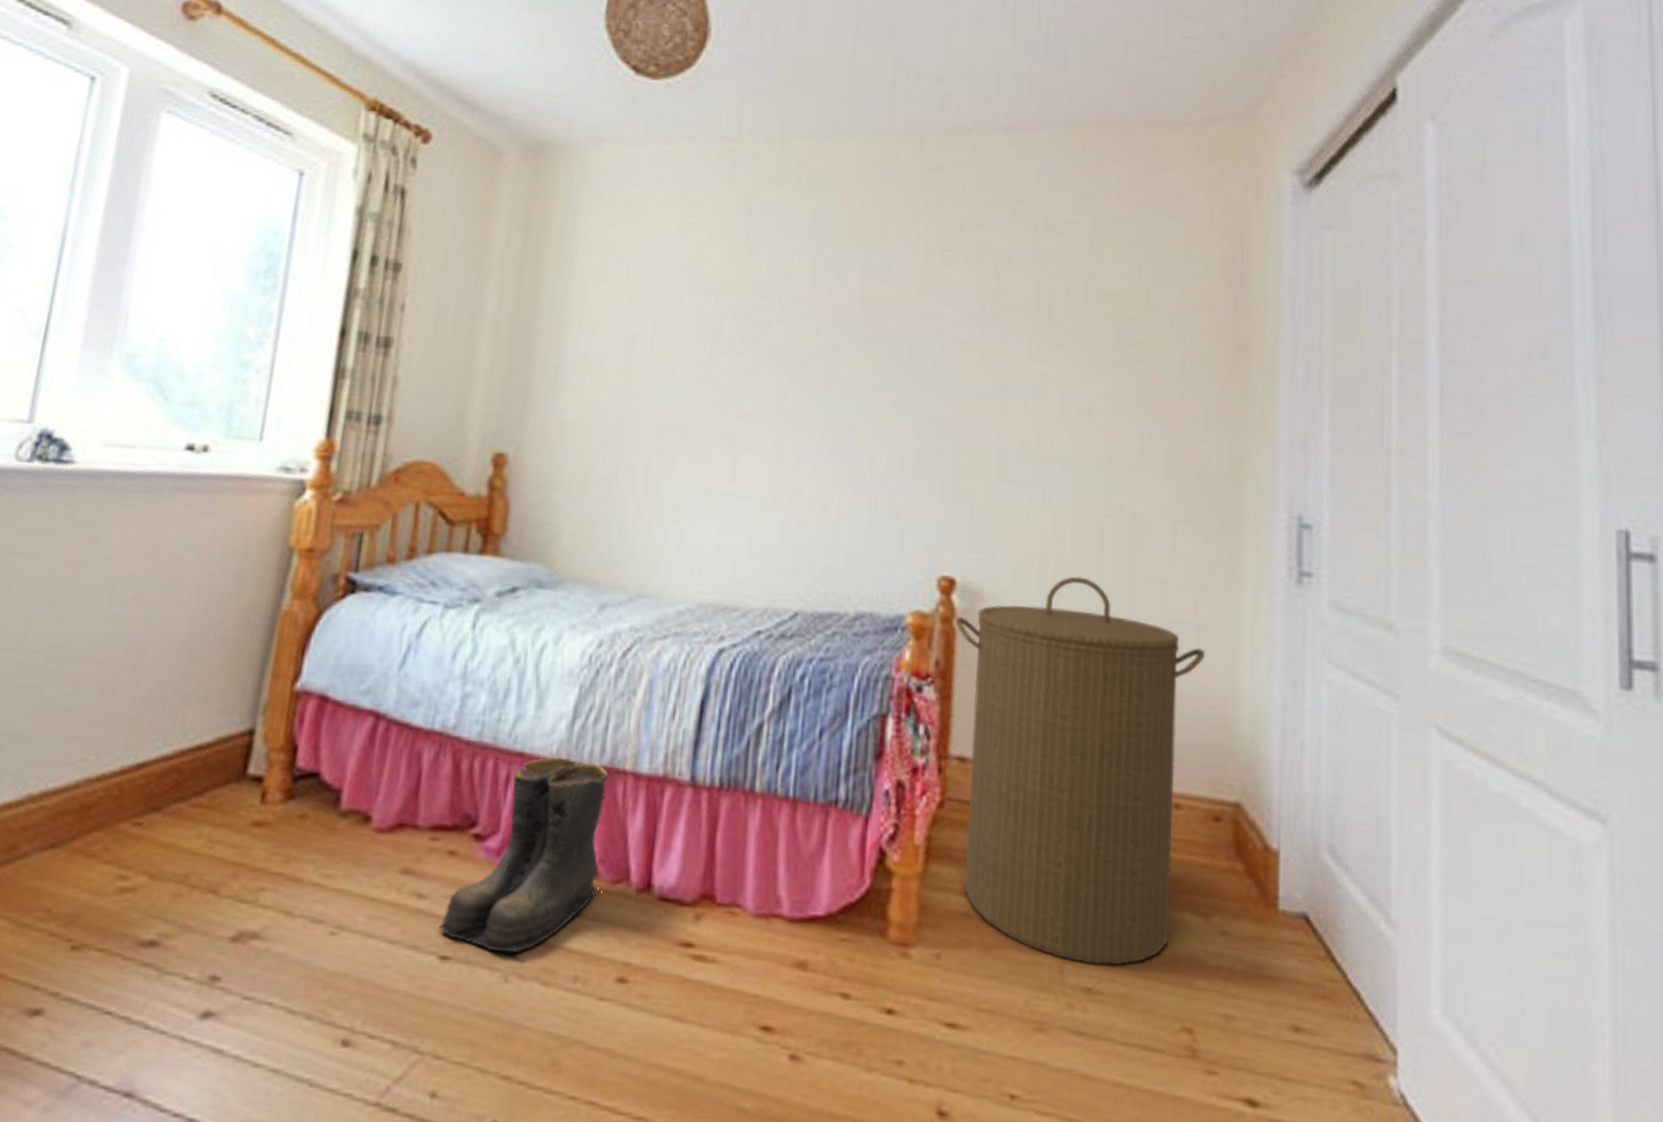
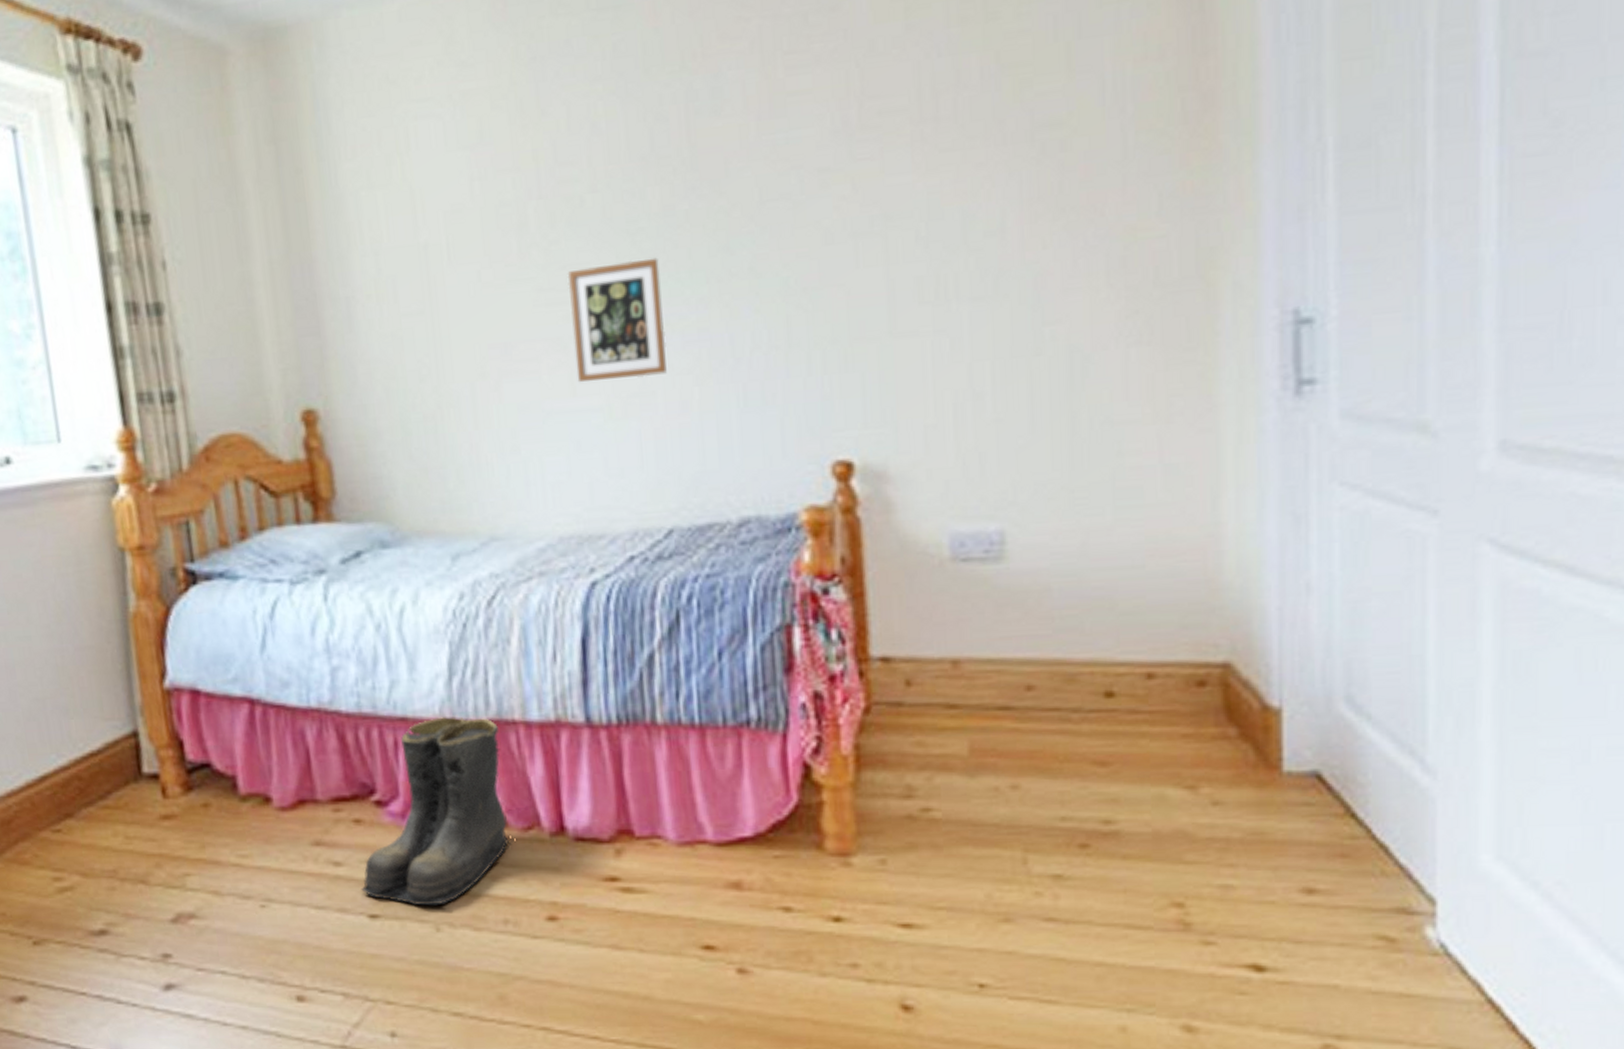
picture frame: none [739,379,822,478] -> present [567,257,667,383]
laundry hamper: present [954,576,1205,966] -> none [857,433,1175,851]

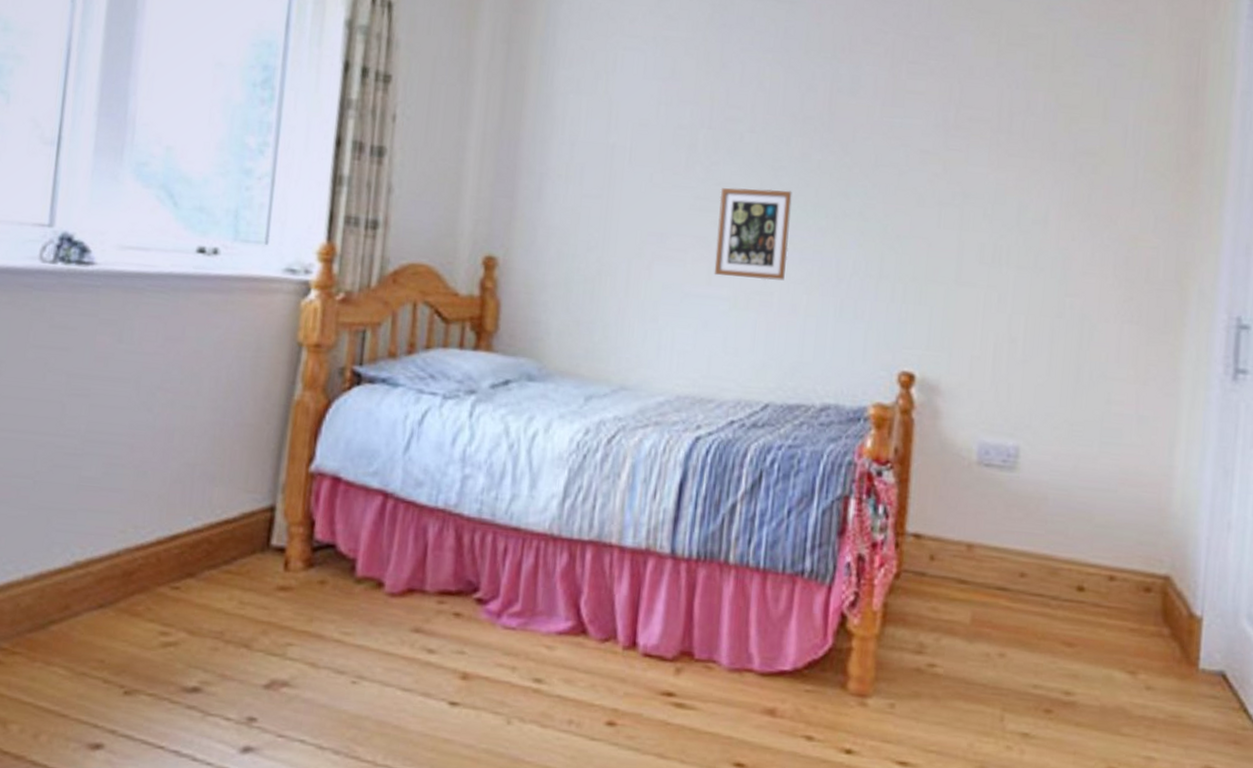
boots: present [361,715,513,906] -> none [447,532,596,700]

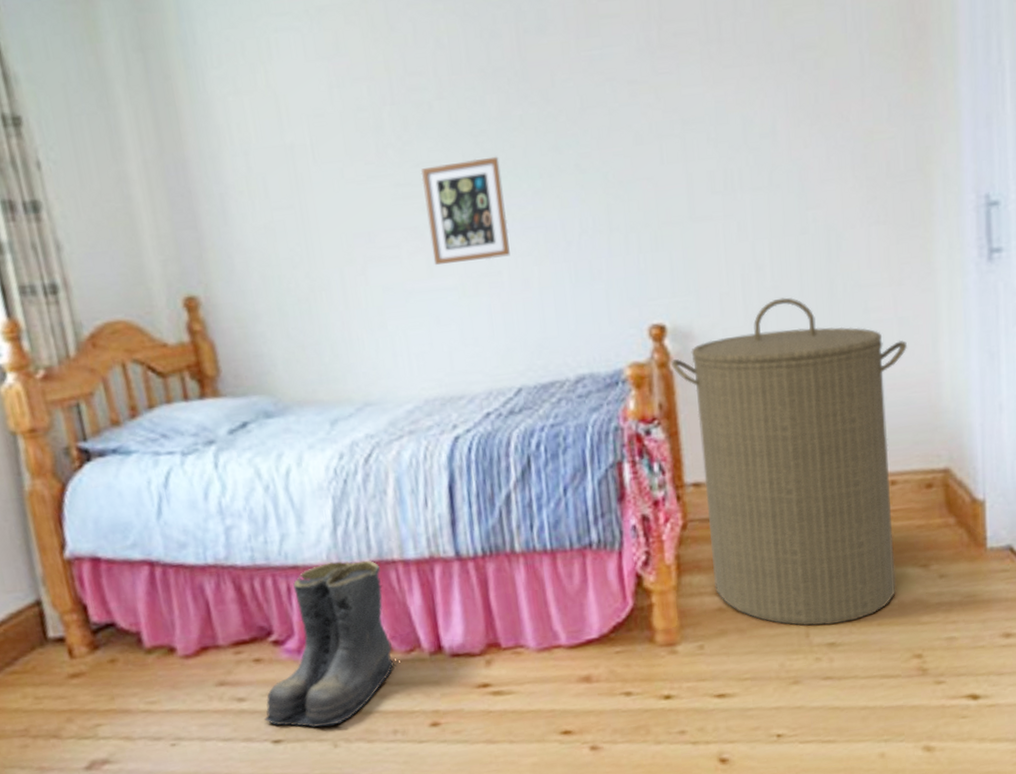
boots: none [447,532,596,700] -> present [264,559,398,727]
laundry hamper: none [913,372,1144,715] -> present [670,297,907,626]

